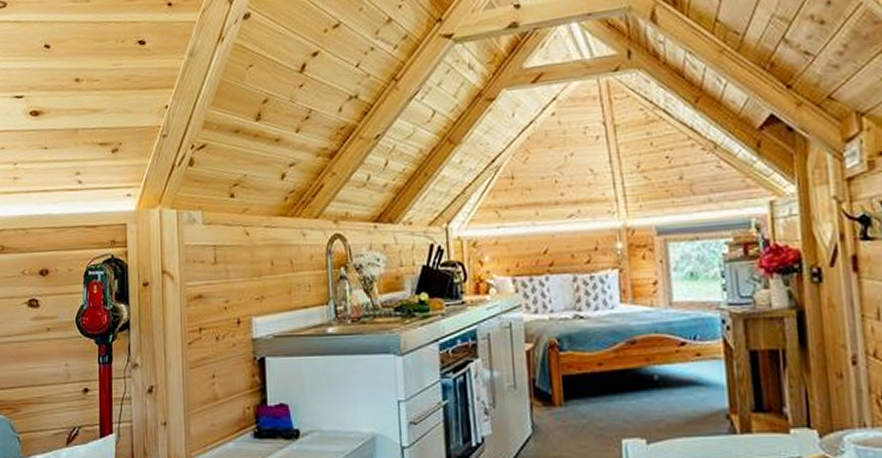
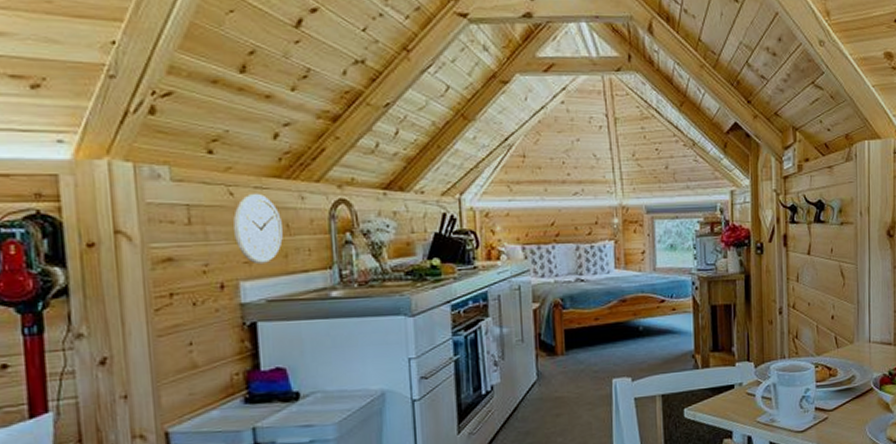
wall clock: none [249,232,287,301] -> present [233,193,283,265]

